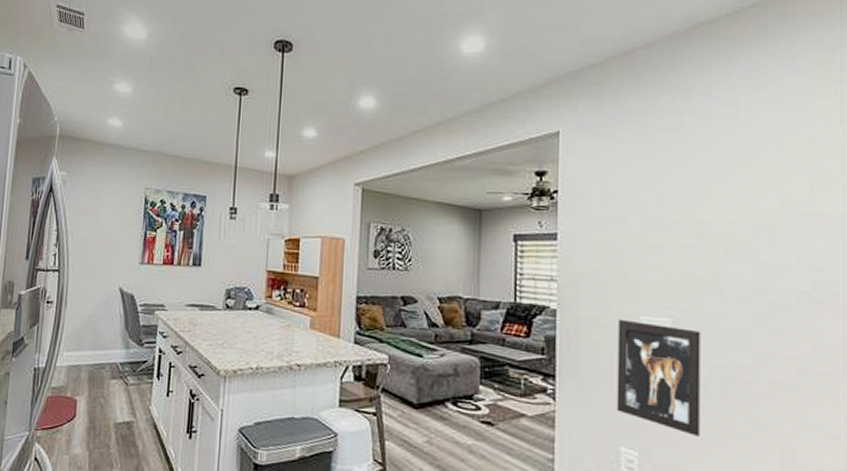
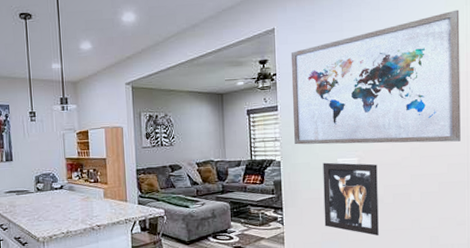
wall art: none [578,128,833,314] -> present [290,9,461,145]

